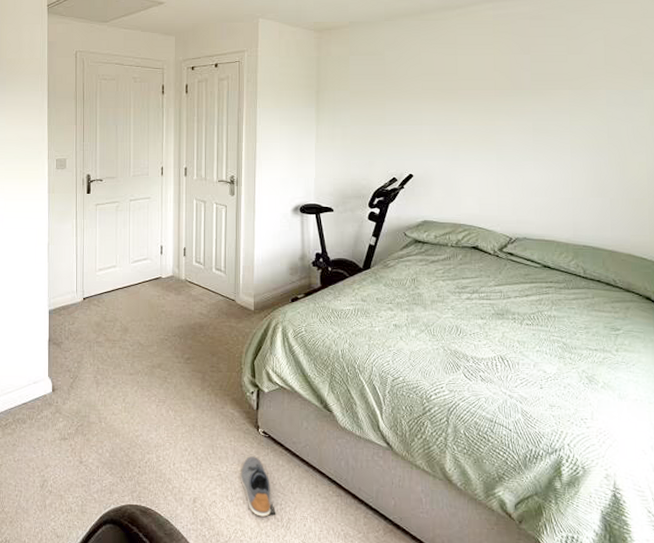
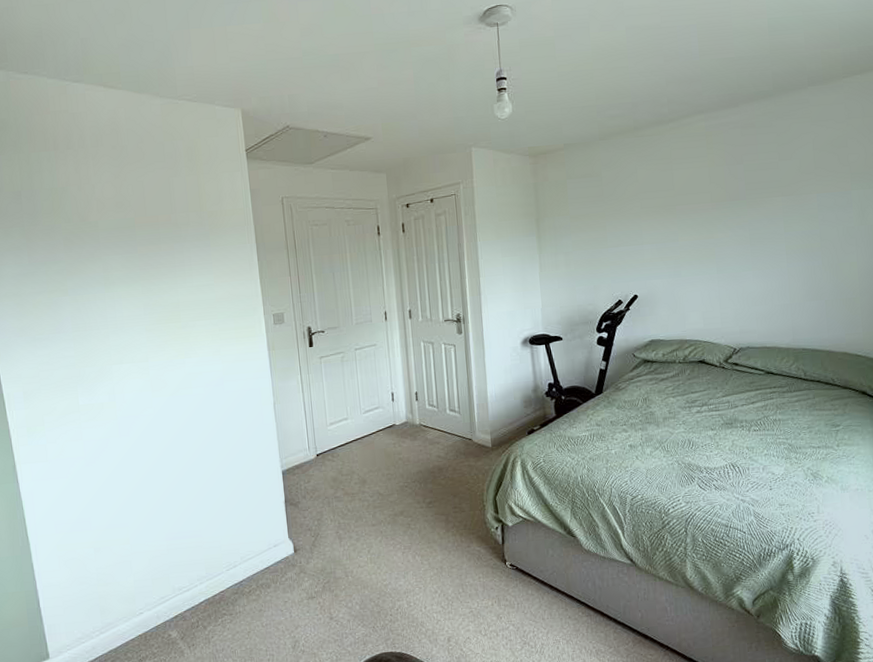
shoe: present [240,456,276,517] -> none [491,589,530,646]

